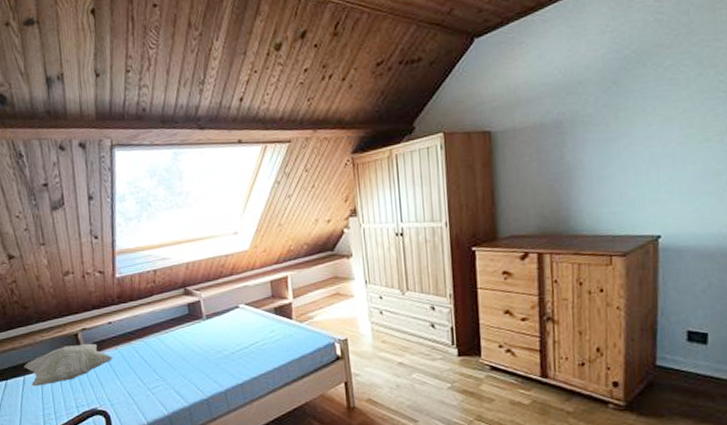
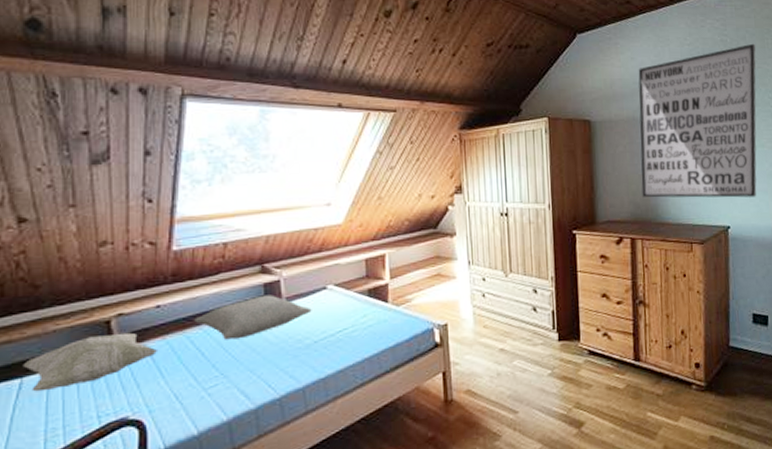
pillow: none [137,313,228,350] -> present [194,295,312,340]
wall art: none [547,17,703,209] -> present [638,43,757,198]

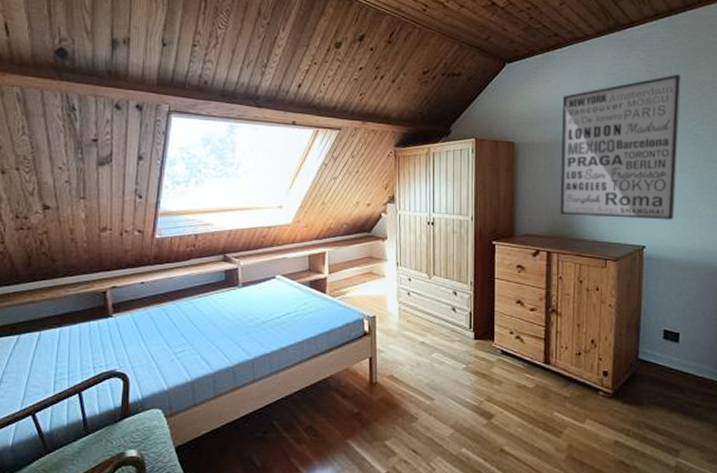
decorative pillow: present [23,332,159,392] -> none [41,302,141,343]
pillow: present [194,295,312,340] -> none [169,280,263,315]

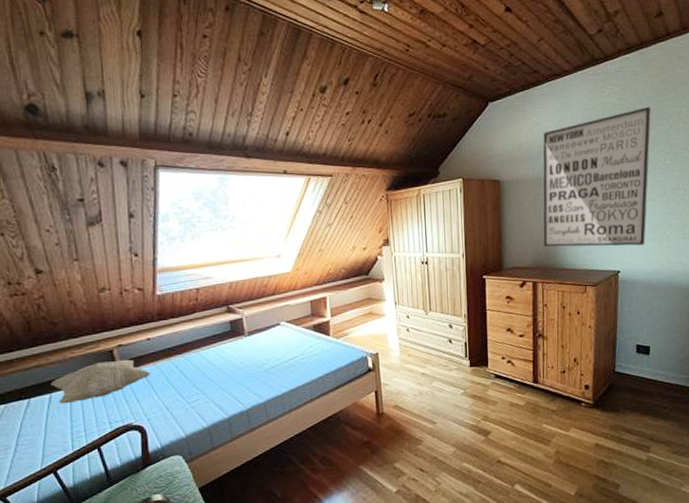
decorative pillow: none [41,302,141,343] -> present [50,359,151,404]

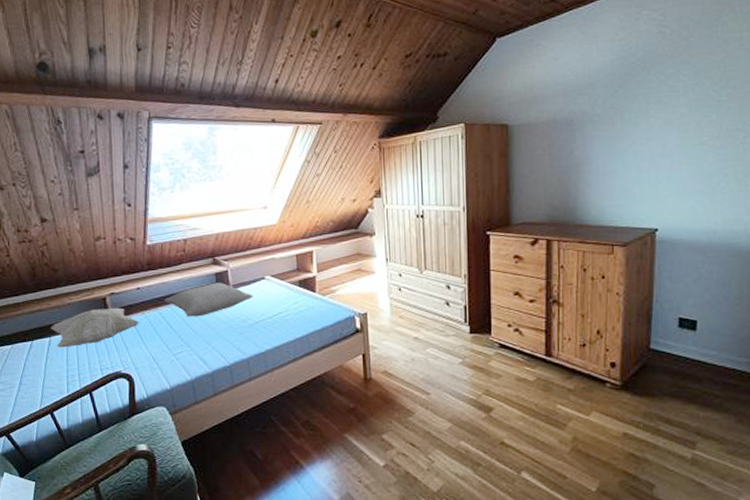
pillow: none [177,330,269,365] -> present [164,282,253,317]
wall art: present [543,106,651,247] -> none [560,32,701,200]

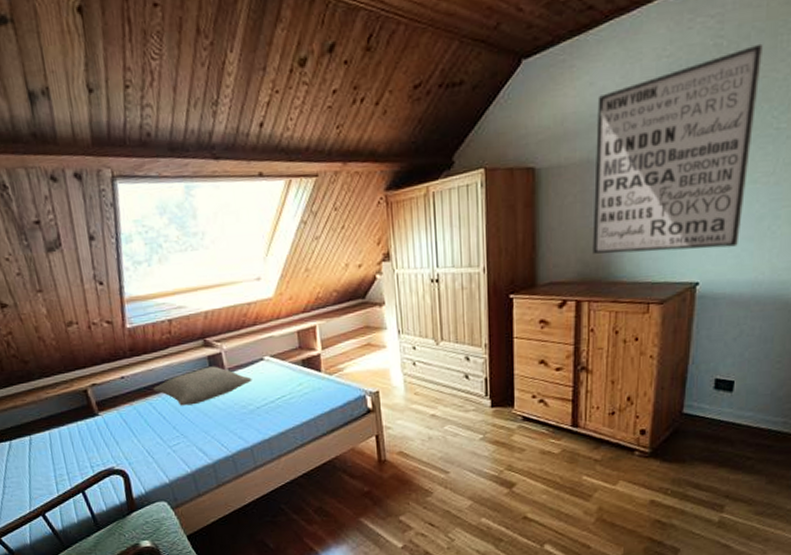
decorative pillow: present [50,307,140,348] -> none [29,399,129,447]
wall art: none [560,32,701,200] -> present [593,43,763,254]

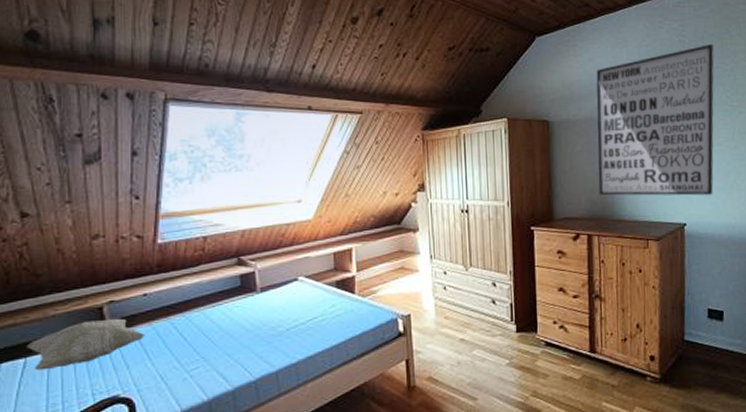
decorative pillow: none [29,399,129,447] -> present [26,318,146,371]
pillow: present [153,366,252,406] -> none [177,285,284,326]

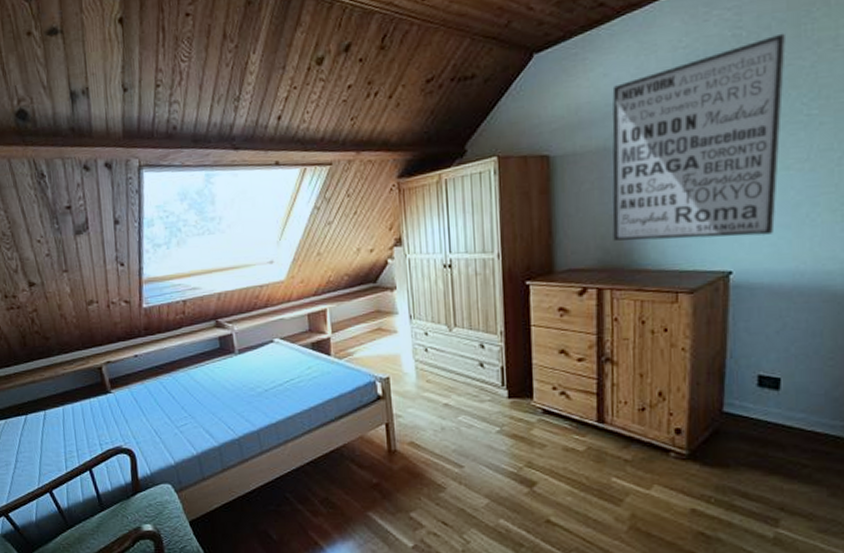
decorative pillow: present [26,318,146,371] -> none [44,377,139,422]

